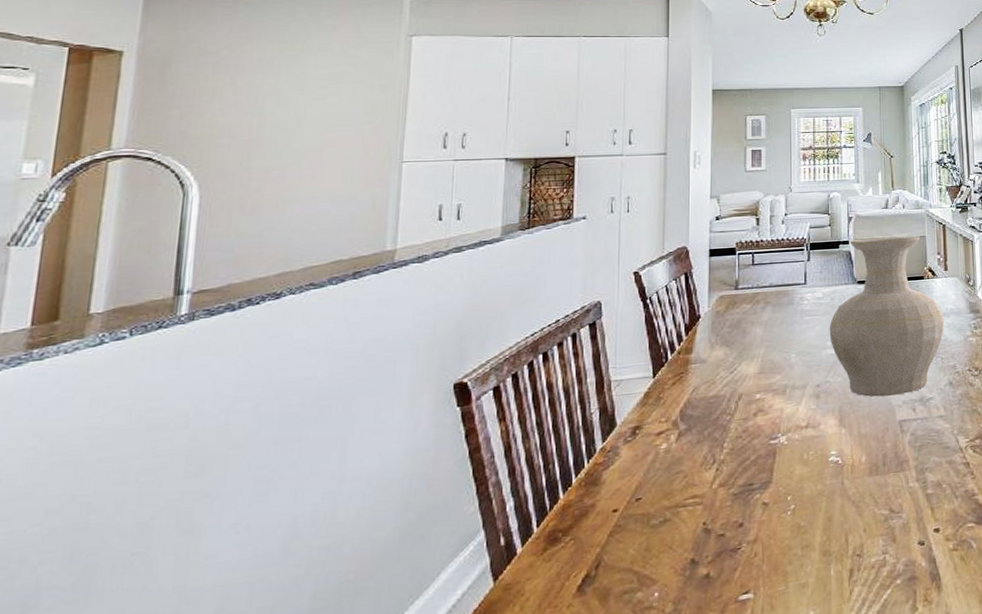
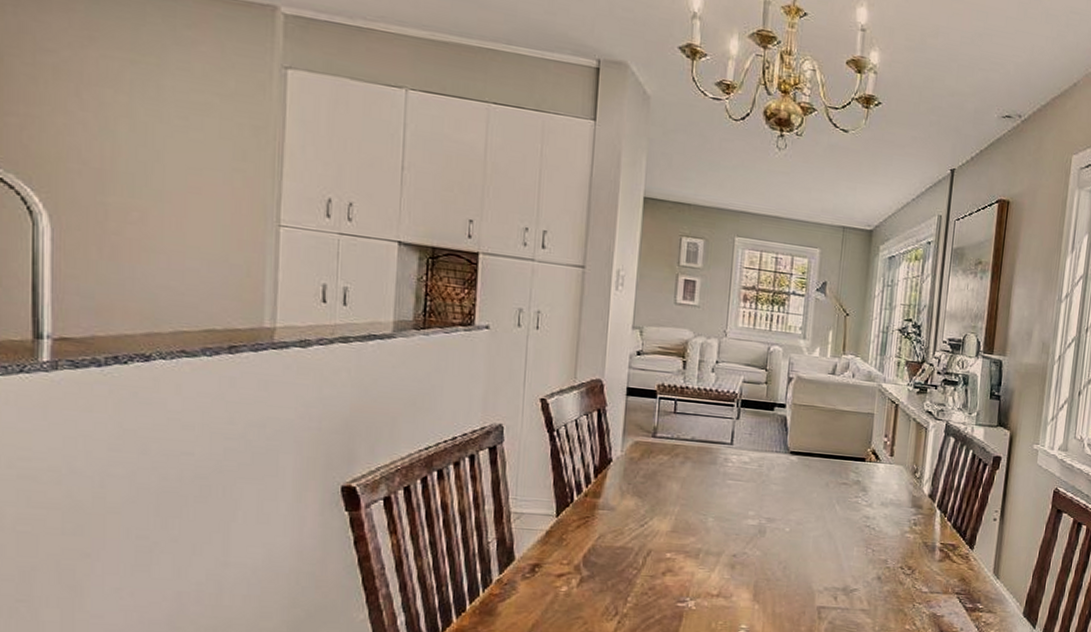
vase: present [829,236,945,397] -> none [752,403,882,581]

